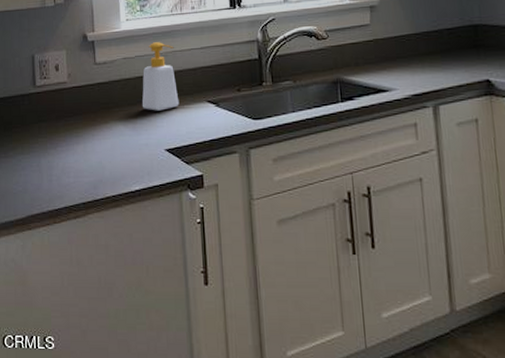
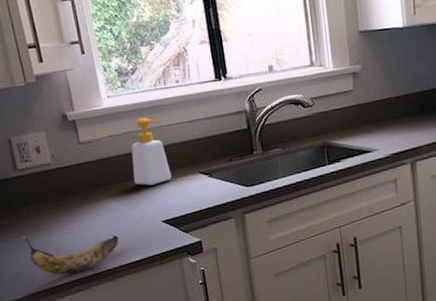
banana: none [30,154,121,198] -> present [21,235,119,275]

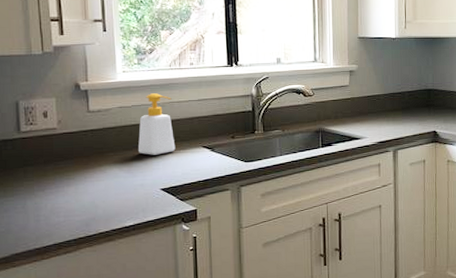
banana: present [21,235,119,275] -> none [14,196,115,236]

